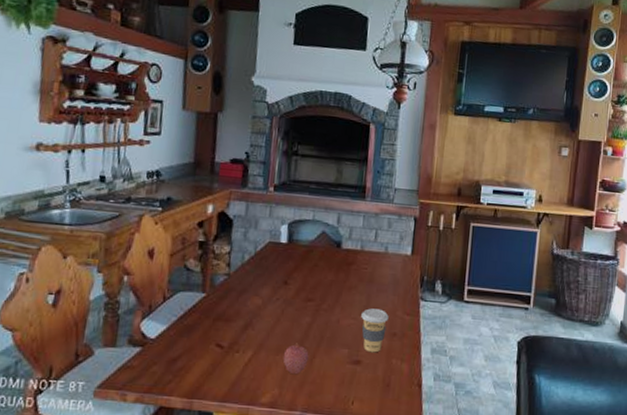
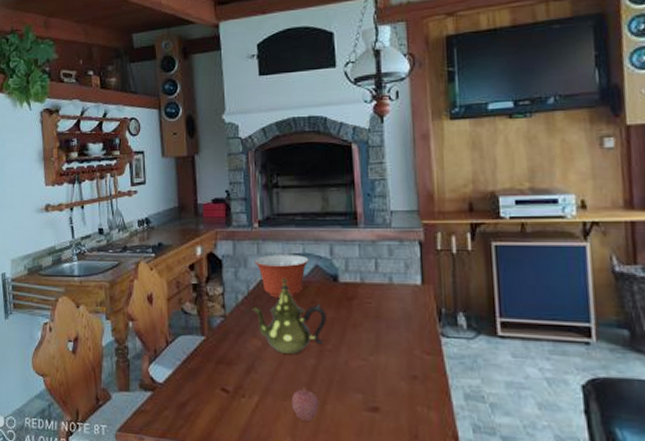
teapot: none [257,242,326,312] -> present [252,279,326,354]
mixing bowl: none [265,218,318,260] -> present [254,254,309,298]
coffee cup: present [361,308,389,353] -> none [372,348,405,399]

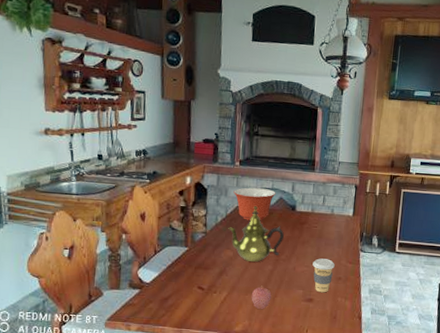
coffee cup: none [372,348,405,399] -> present [312,258,335,293]

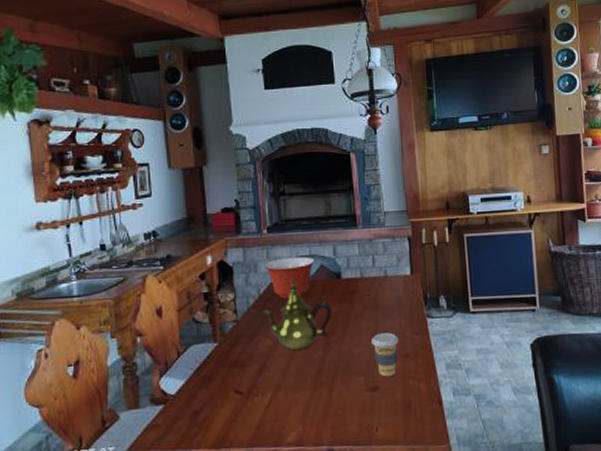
fruit: present [251,286,272,310] -> none [301,378,327,410]

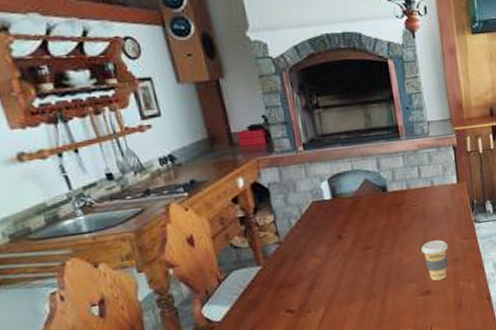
teapot: present [263,280,332,350] -> none [307,196,380,265]
mixing bowl: present [264,257,315,299] -> none [303,172,359,216]

